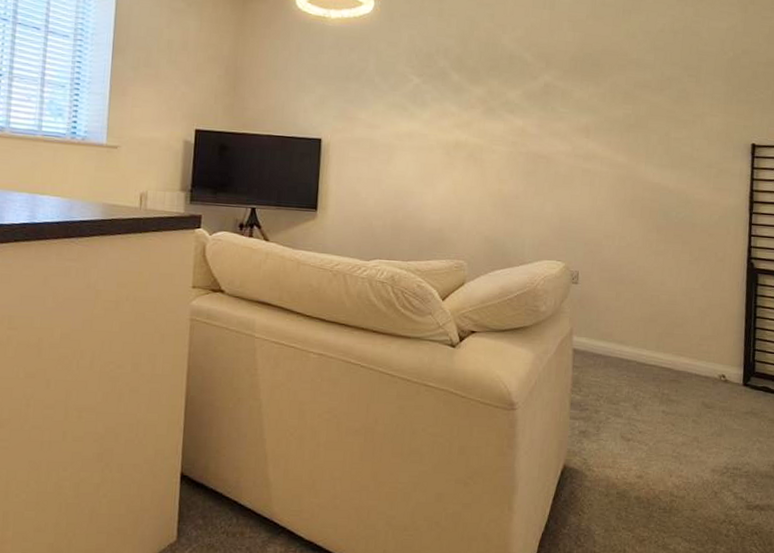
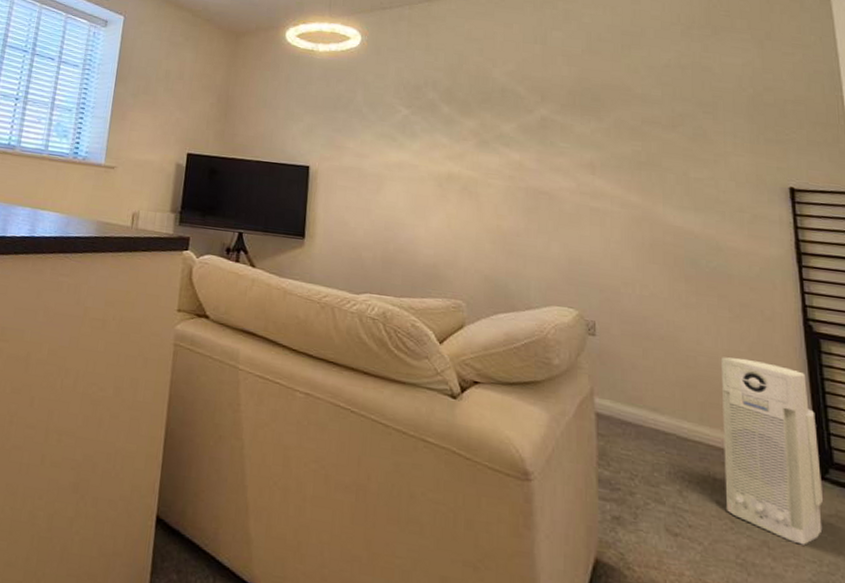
air purifier: none [669,294,747,437] -> present [722,357,823,546]

